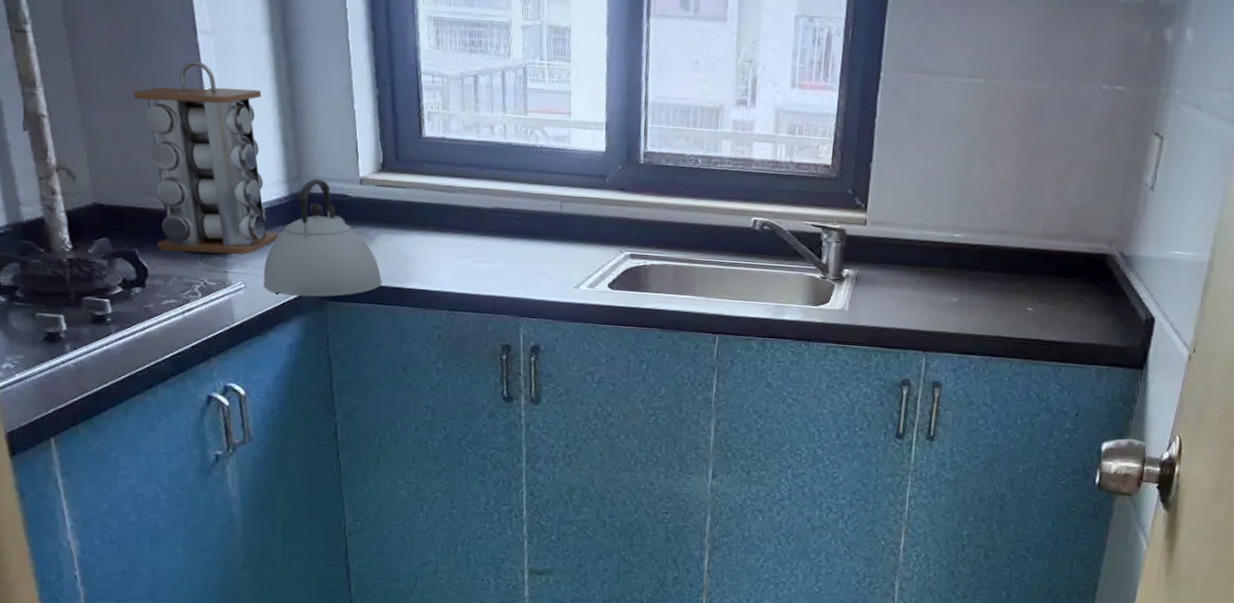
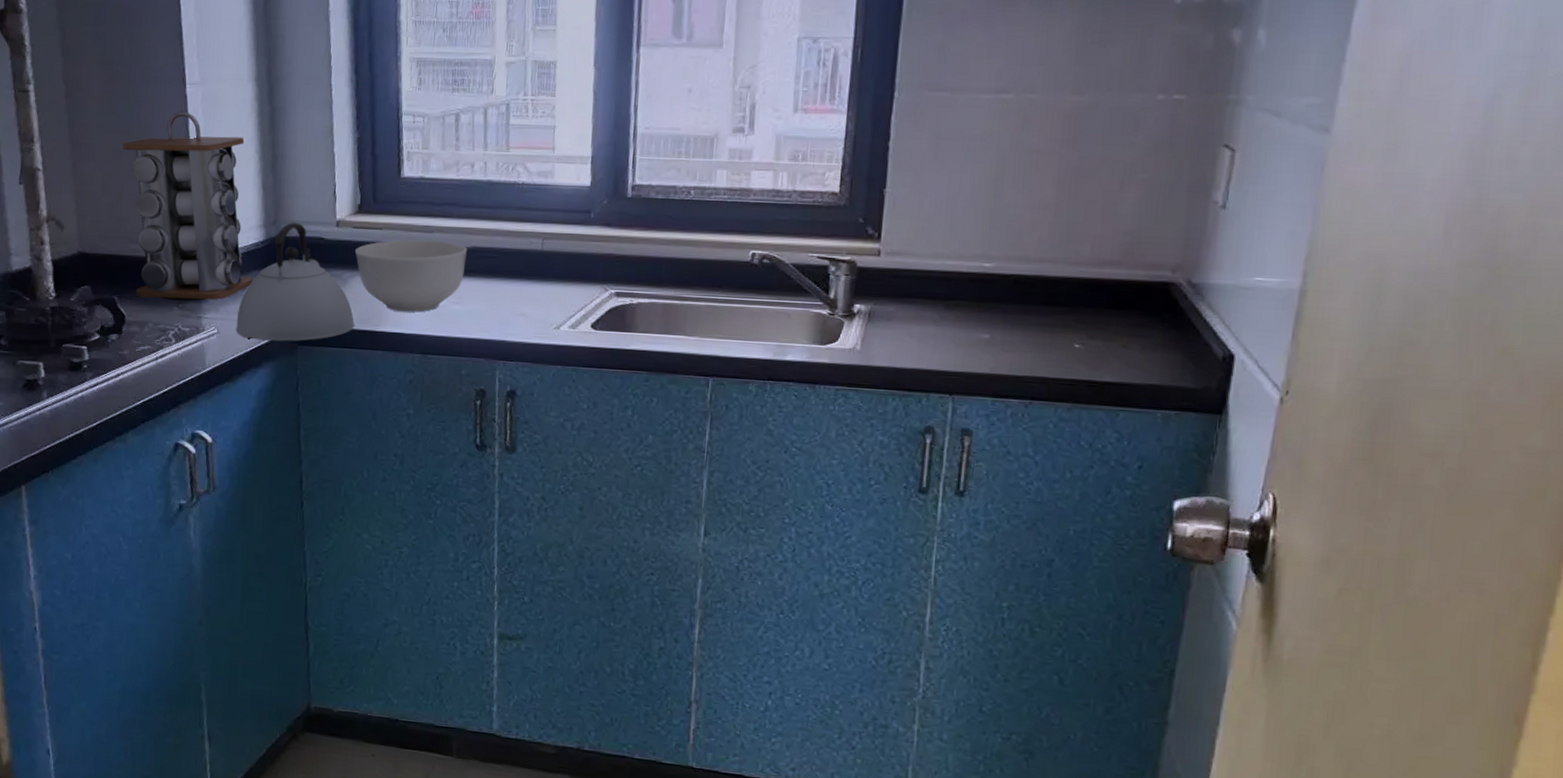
bowl: none [379,198,489,270] -> present [354,239,467,312]

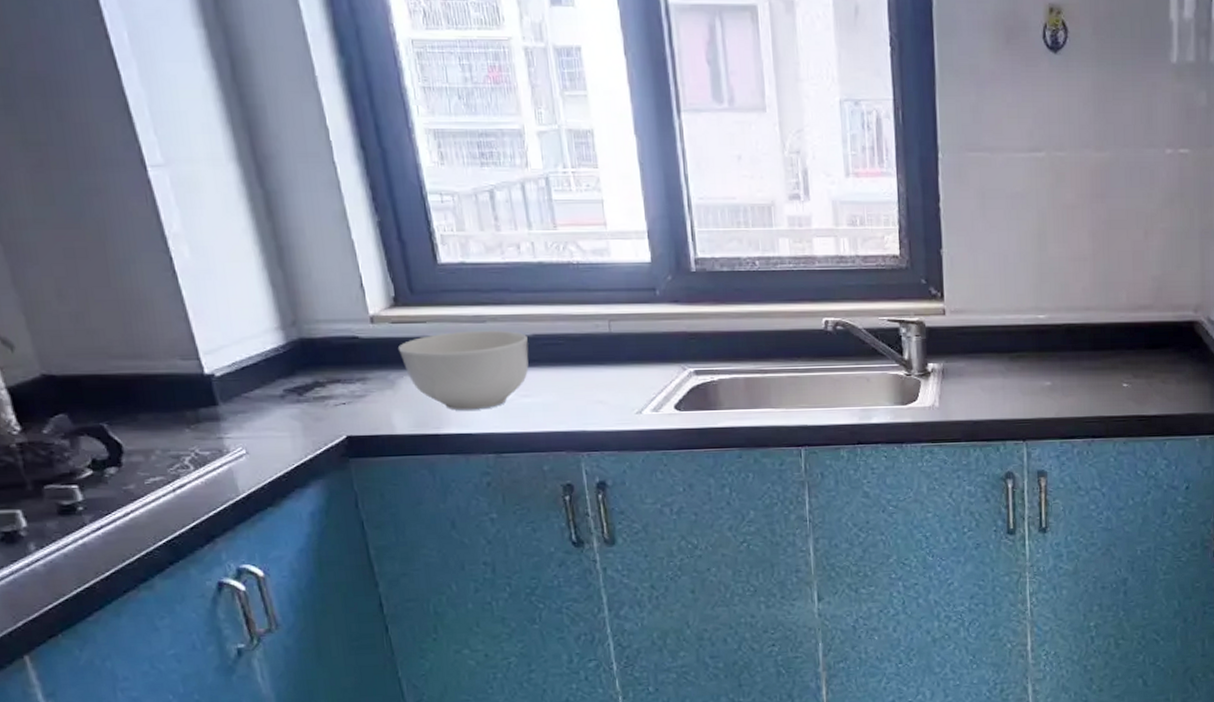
spice rack: present [122,111,253,301] -> none [74,199,280,422]
kettle: present [235,222,355,342] -> none [267,321,414,457]

